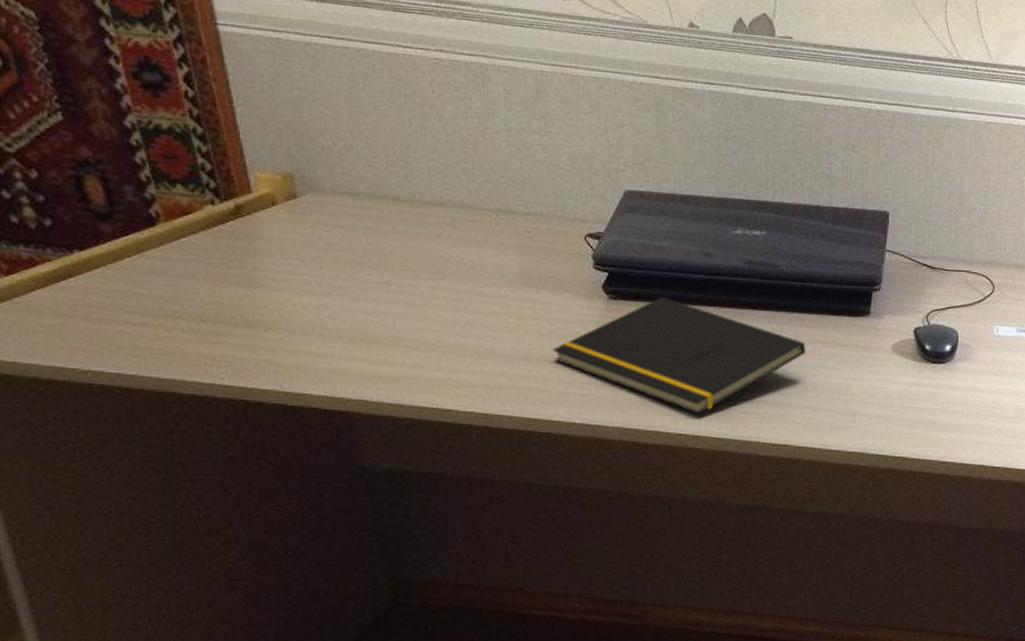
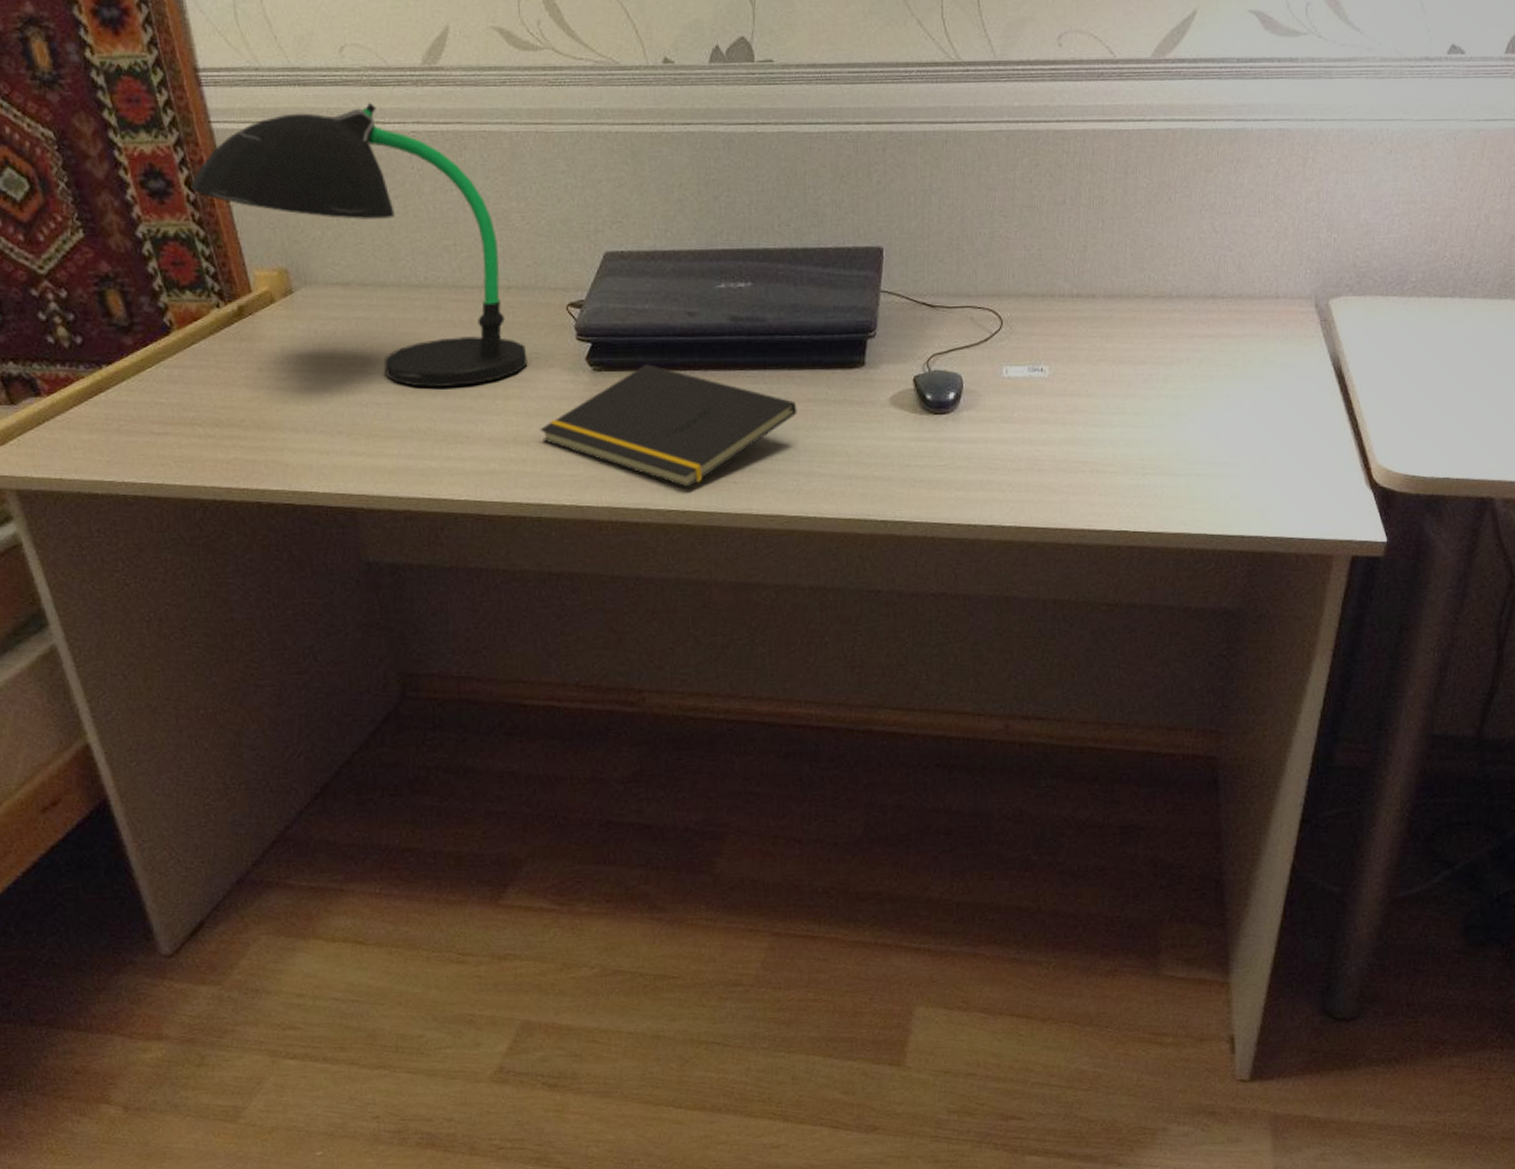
desk lamp: none [190,25,543,303] -> present [190,102,528,388]

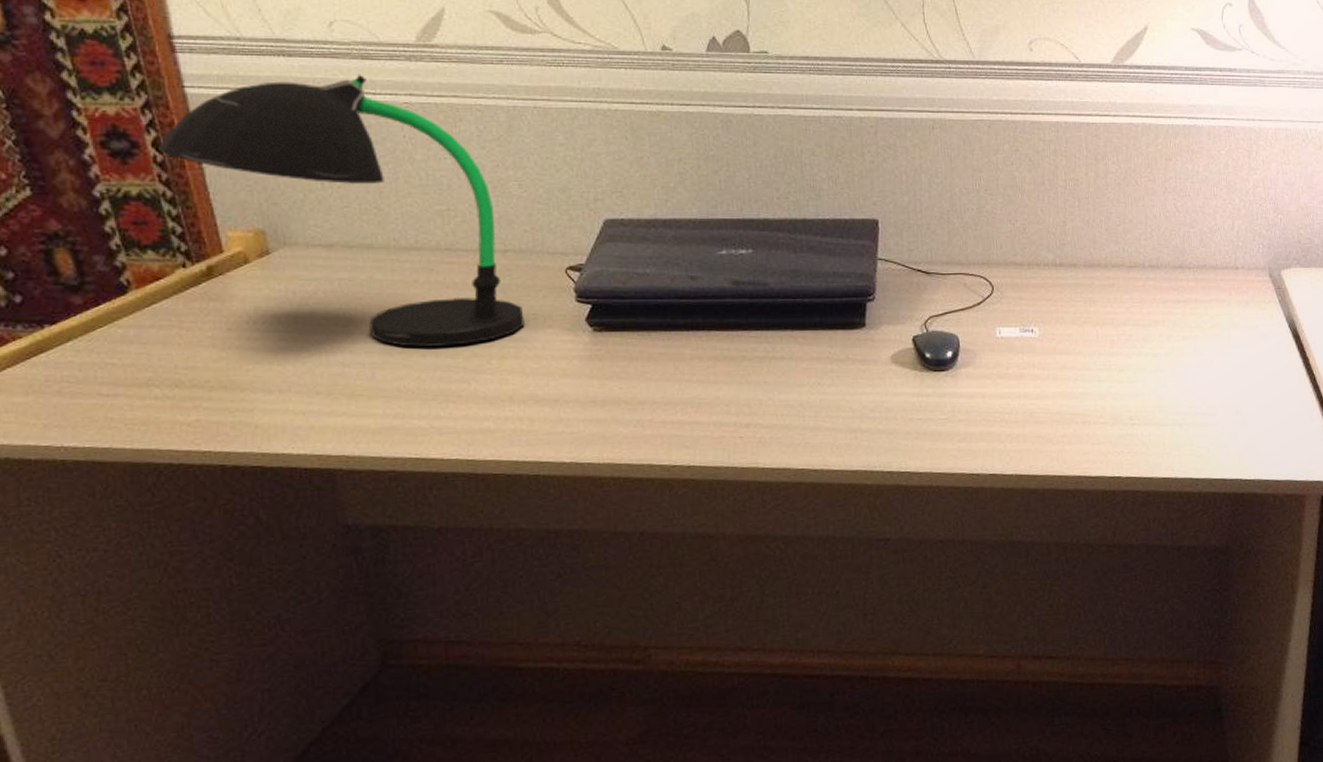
notepad: present [539,364,797,488] -> none [537,325,801,444]

